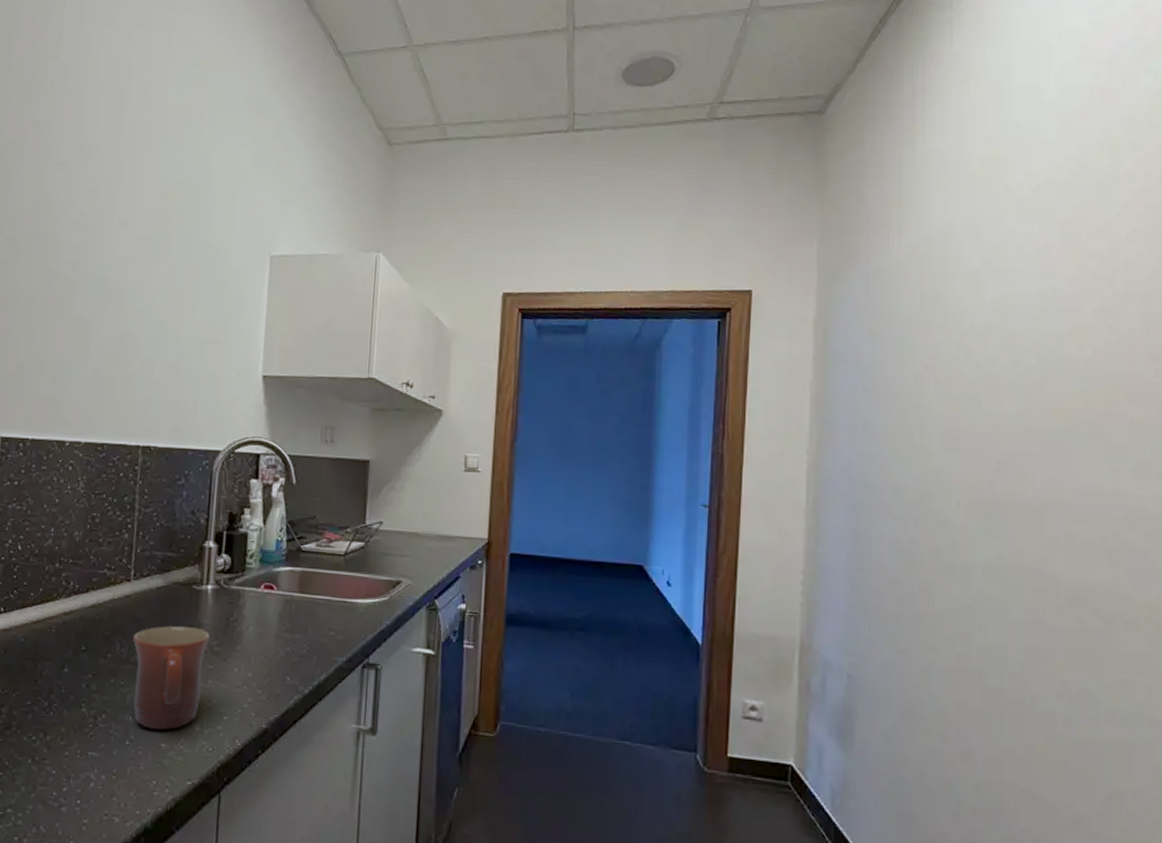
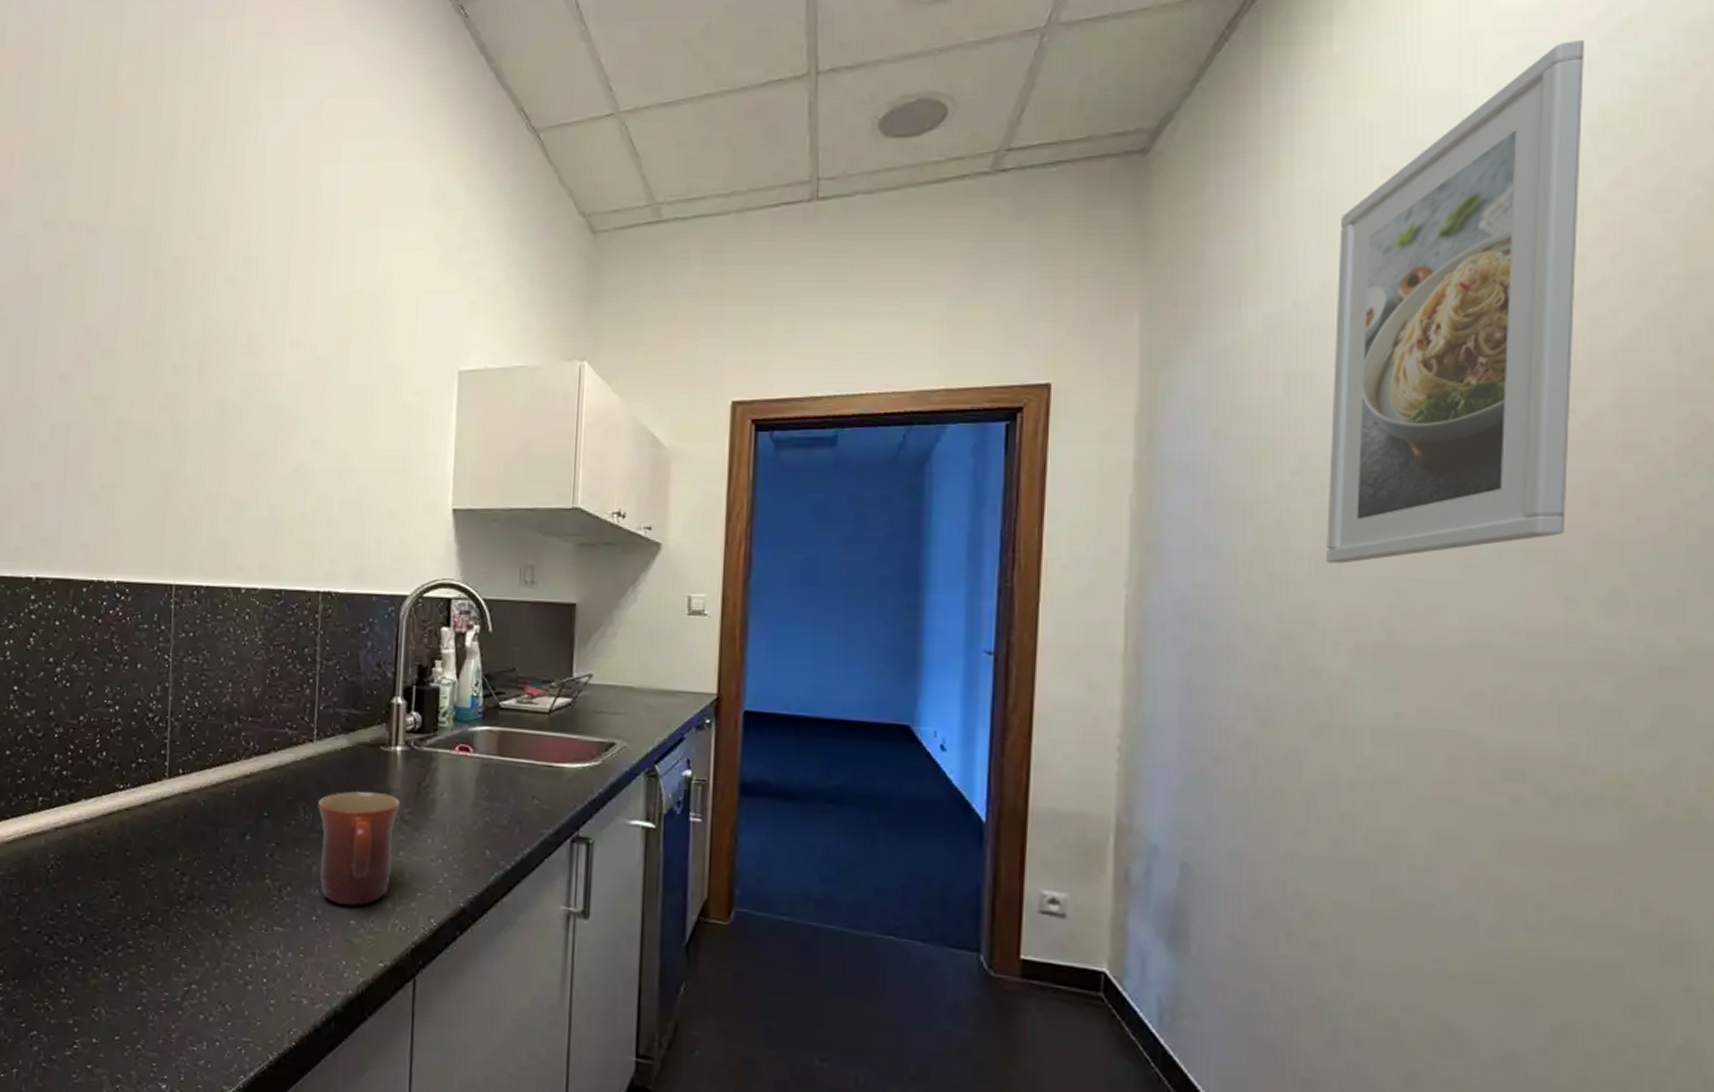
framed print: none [950,56,1120,439] -> present [1326,39,1585,564]

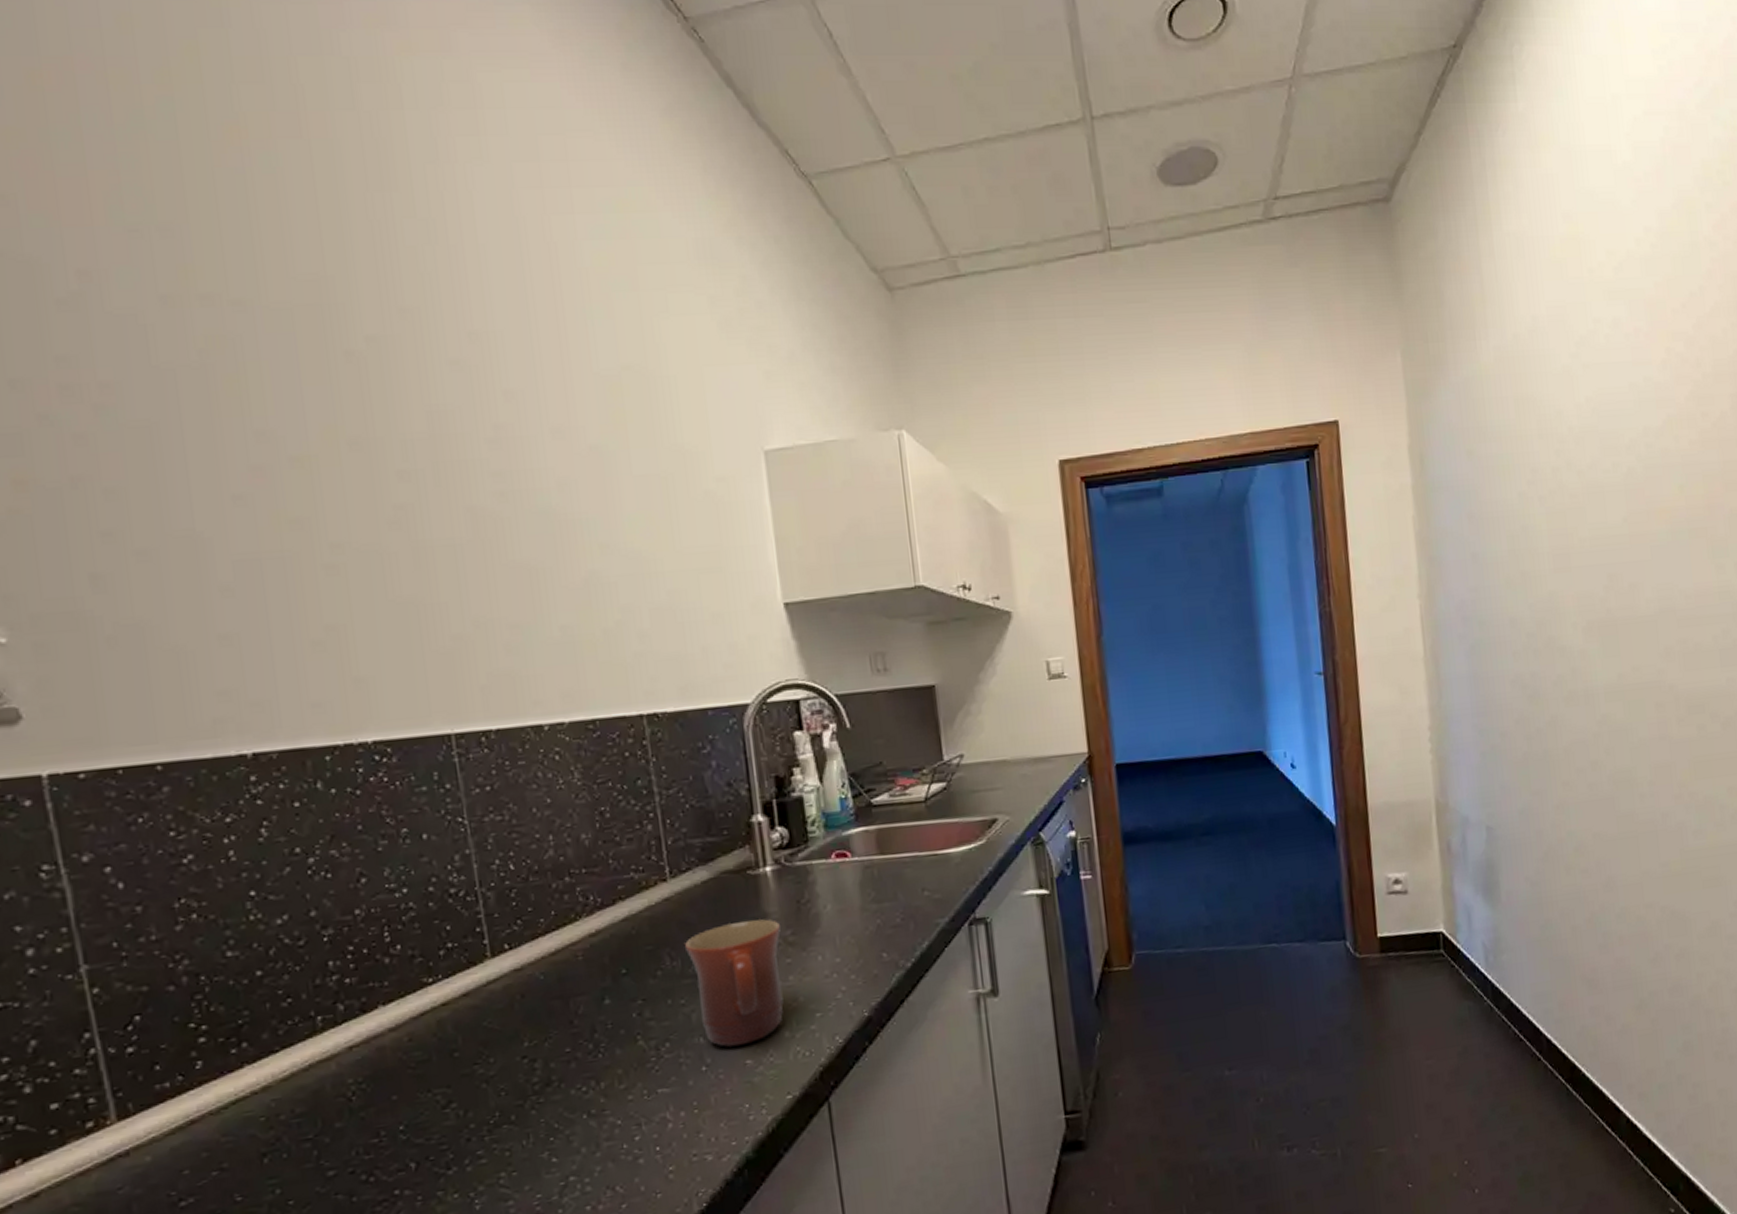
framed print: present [1326,39,1585,564] -> none [1539,104,1711,558]

